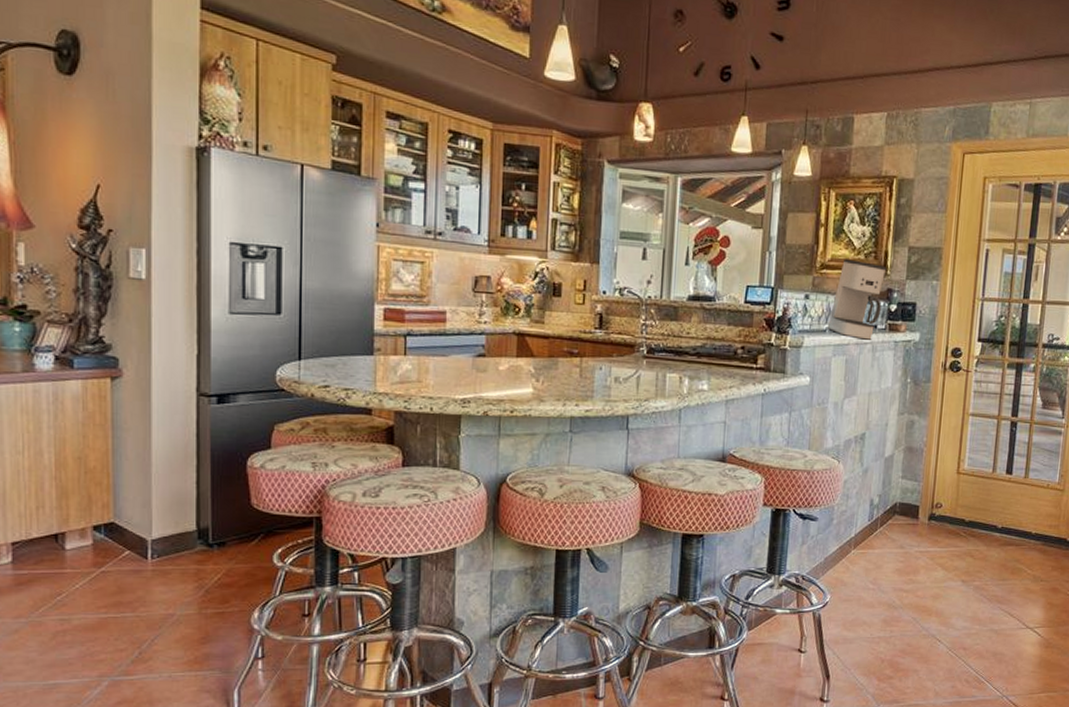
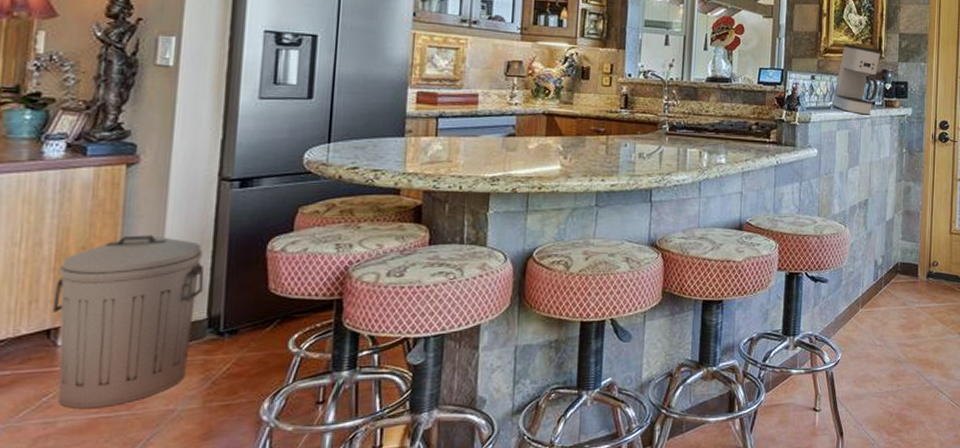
trash can: none [57,447,191,609] -> present [51,235,205,410]

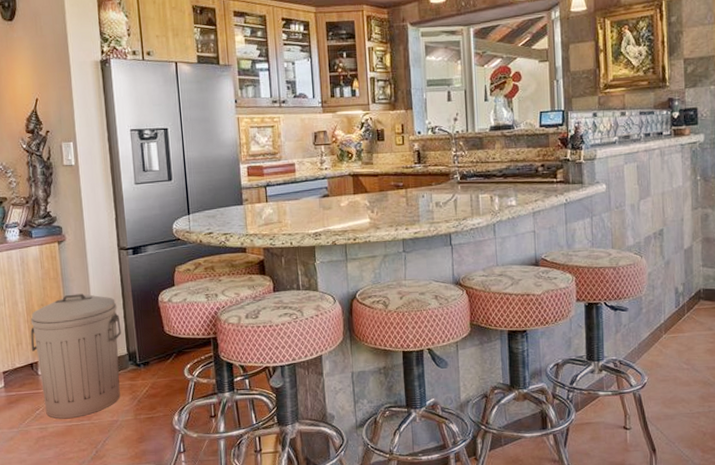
coffee maker: present [831,44,881,115] -> none [616,77,666,147]

